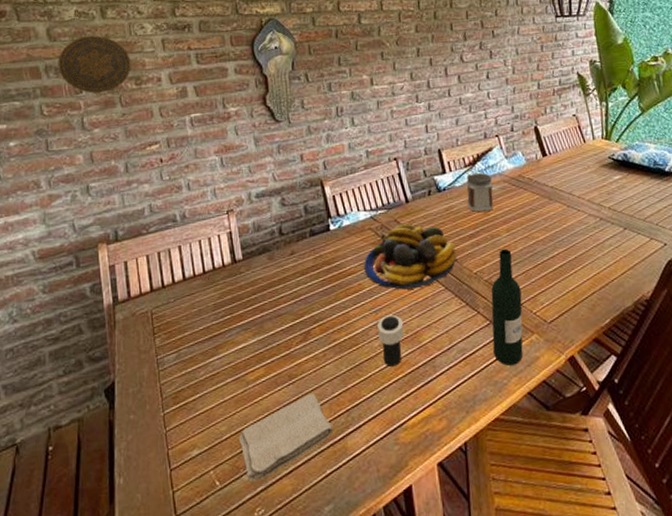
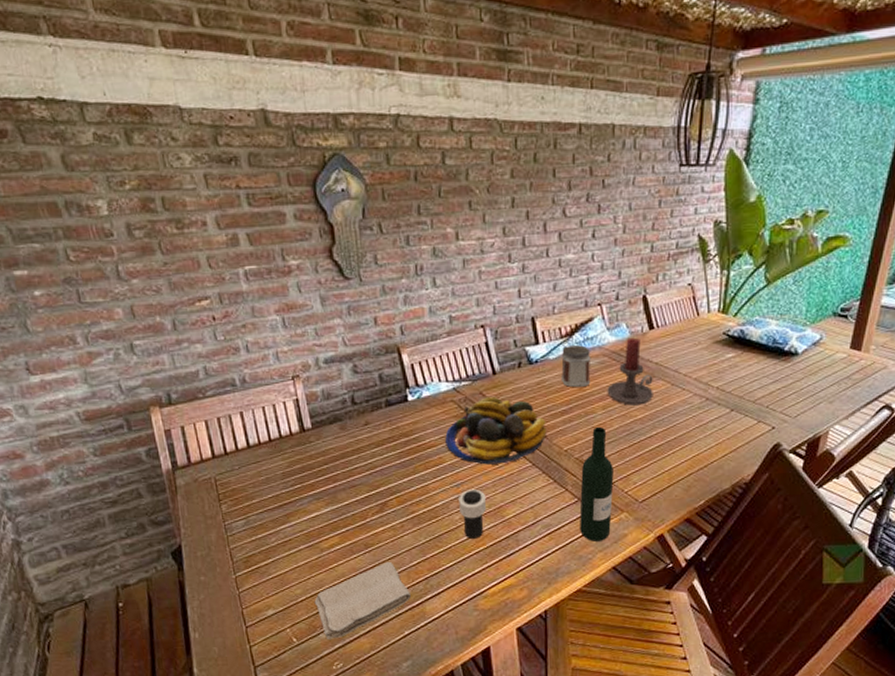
decorative plate: present [58,35,132,94] -> none [79,165,170,237]
candle holder: none [509,164,552,228] -> present [607,337,653,406]

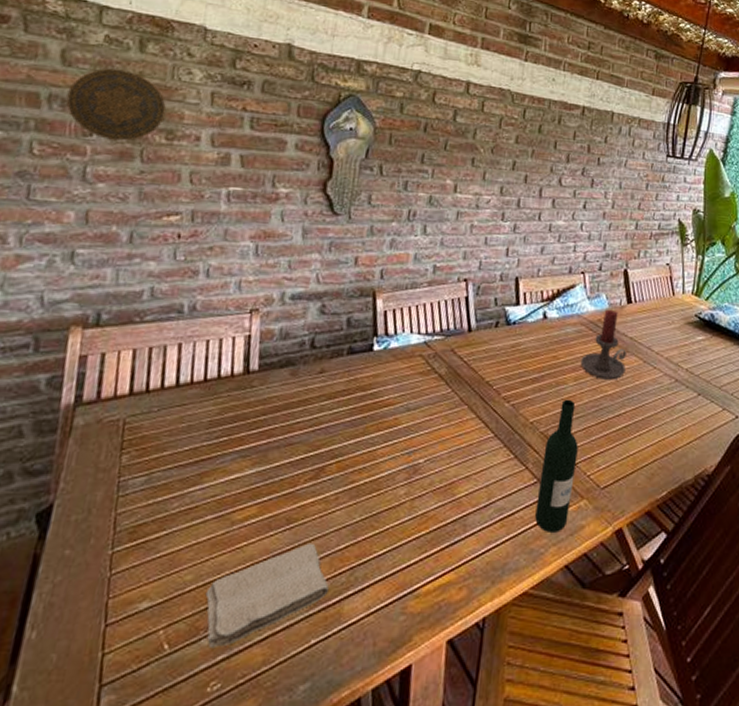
decorative plate: none [79,165,170,237] -> present [66,68,167,141]
fruit bowl: present [445,397,547,465] -> none [405,355,516,432]
cup: present [459,489,487,539] -> none [406,459,439,520]
jar: present [561,345,591,387] -> none [537,310,569,354]

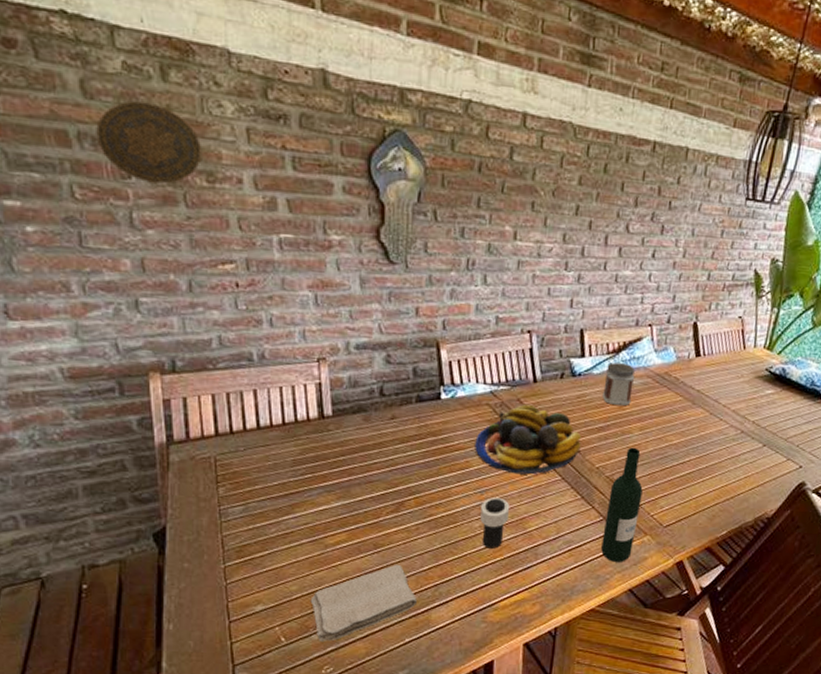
fruit bowl: none [405,355,516,432] -> present [475,405,582,475]
cup: none [406,459,439,520] -> present [480,497,510,549]
jar: none [537,310,569,354] -> present [603,362,635,406]
candle holder: present [580,309,627,380] -> none [646,362,693,431]

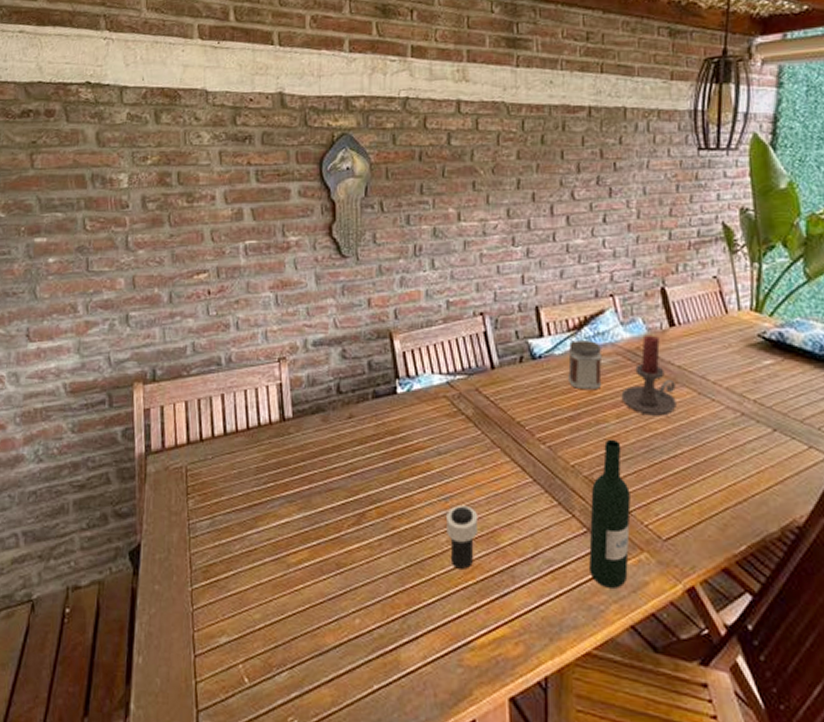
decorative plate: present [96,100,202,184] -> none [105,142,184,209]
washcloth: present [310,564,417,642] -> none [273,588,383,686]
fruit bowl: present [475,405,582,475] -> none [435,395,551,477]
candle holder: none [646,362,693,431] -> present [621,335,677,416]

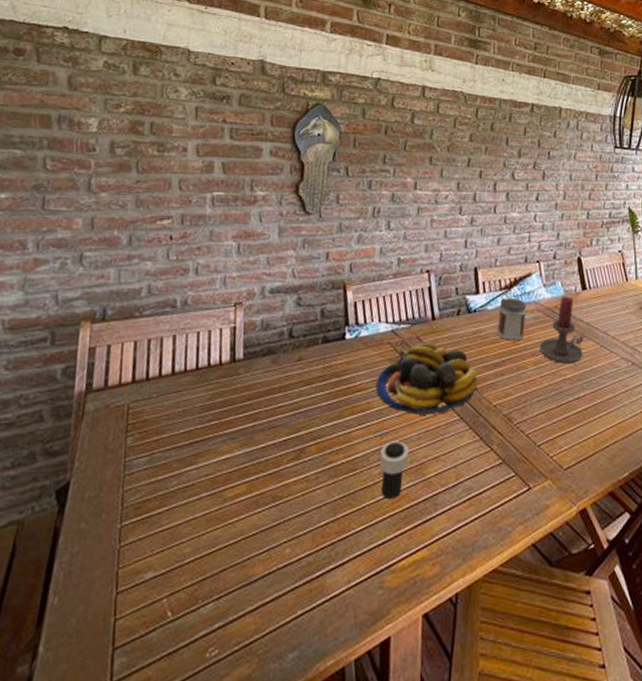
fruit bowl: none [435,395,551,477] -> present [376,342,478,415]
wine bottle: present [589,439,631,588] -> none [502,383,540,512]

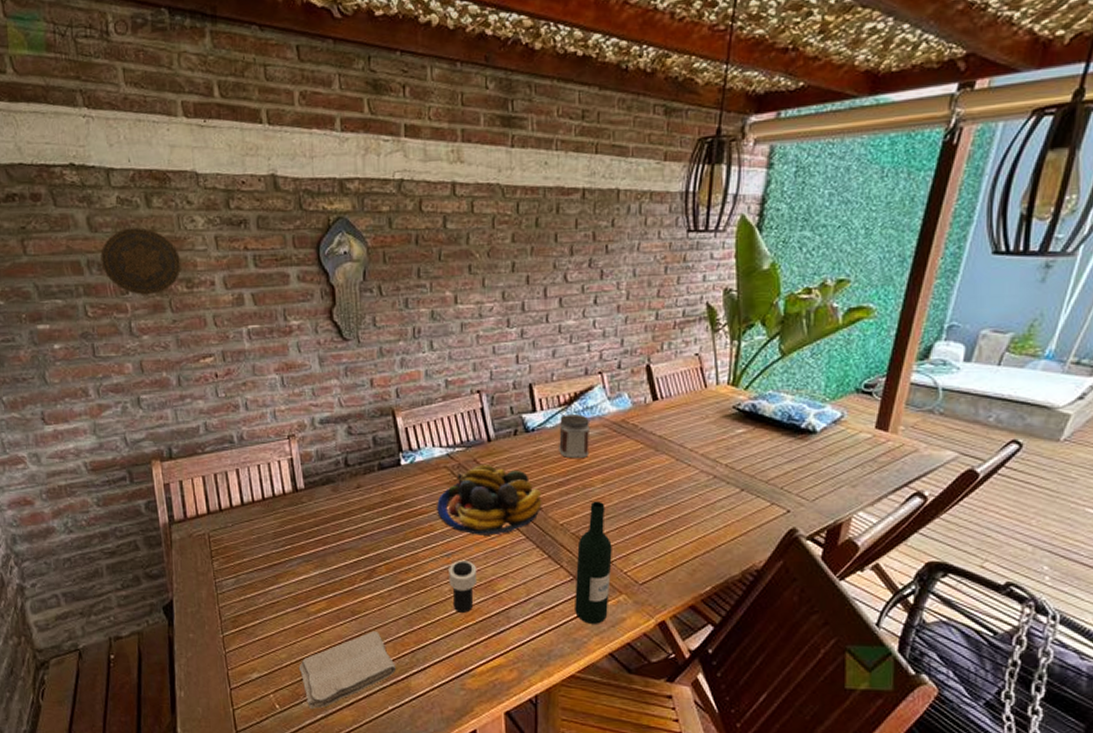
decorative plate: none [72,90,158,155] -> present [100,227,182,295]
washcloth: none [202,519,312,617] -> present [298,630,396,710]
wine bottle: none [502,383,540,512] -> present [575,500,612,624]
candle holder: present [539,296,583,364] -> none [606,408,656,480]

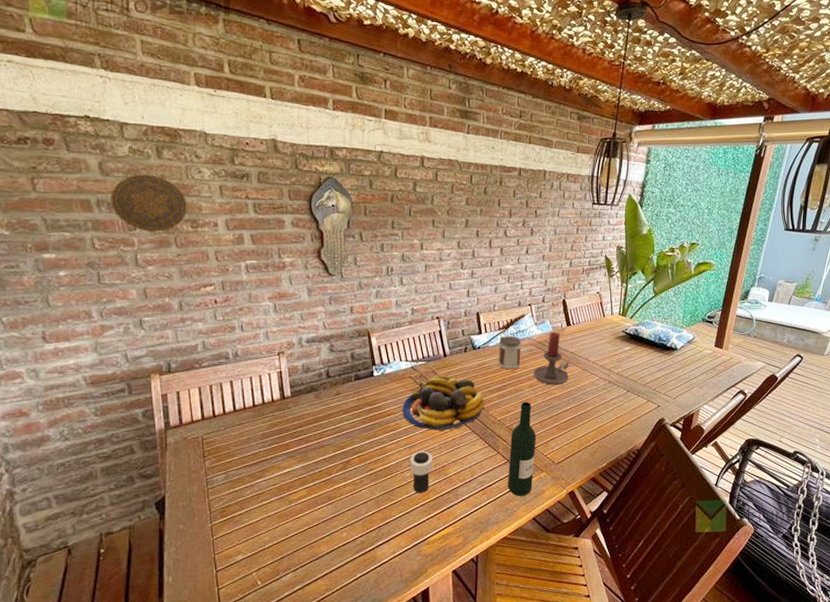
washcloth: present [298,630,396,710] -> none [280,512,364,583]
candle holder: none [606,408,656,480] -> present [533,331,569,385]

